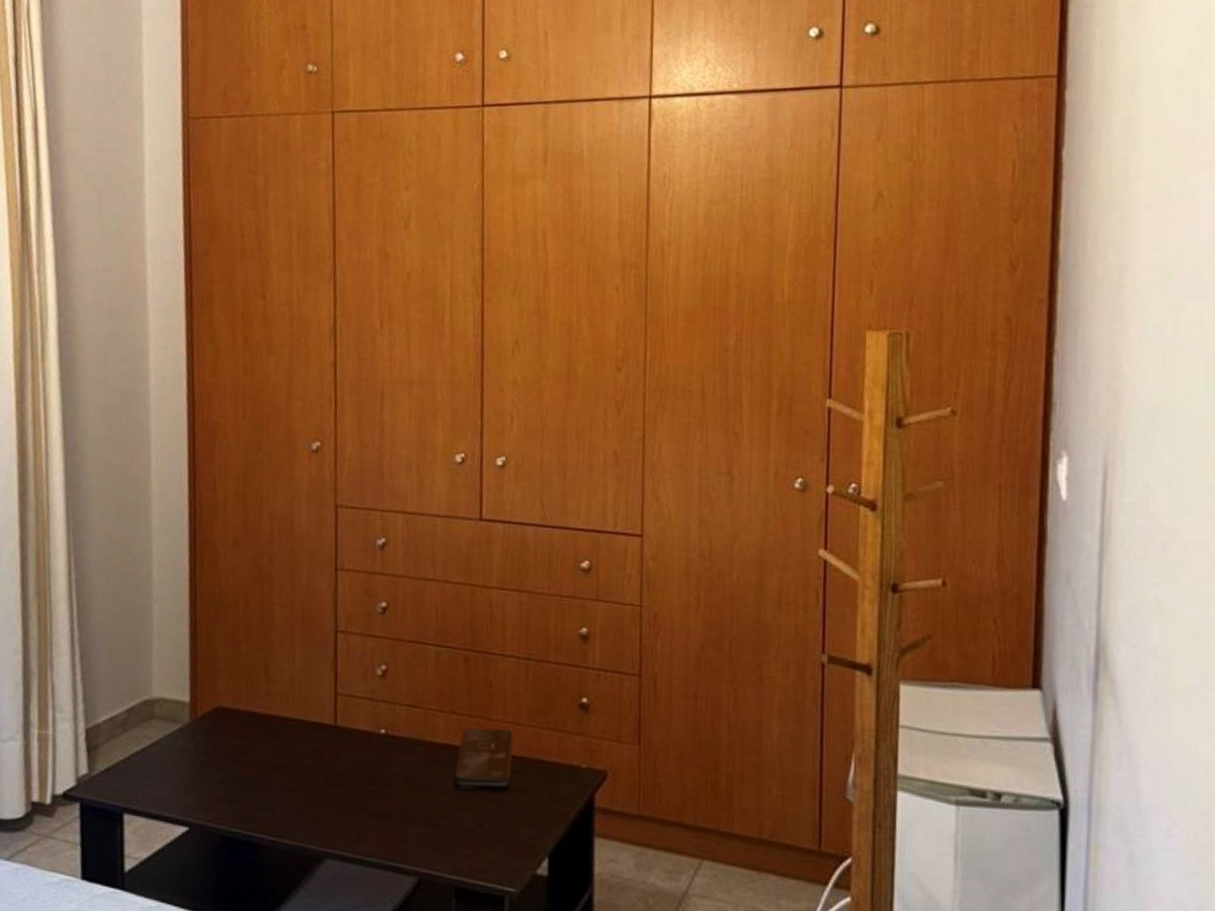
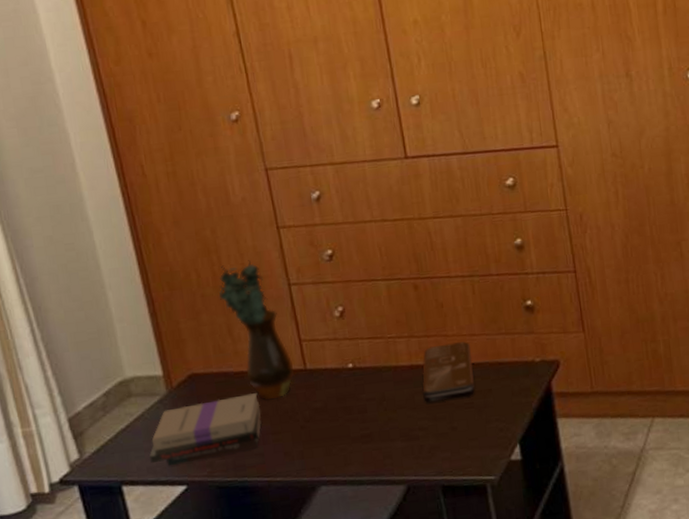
books: none [158,739,282,803] -> present [150,393,262,466]
vase: none [262,597,325,752] -> present [219,260,295,400]

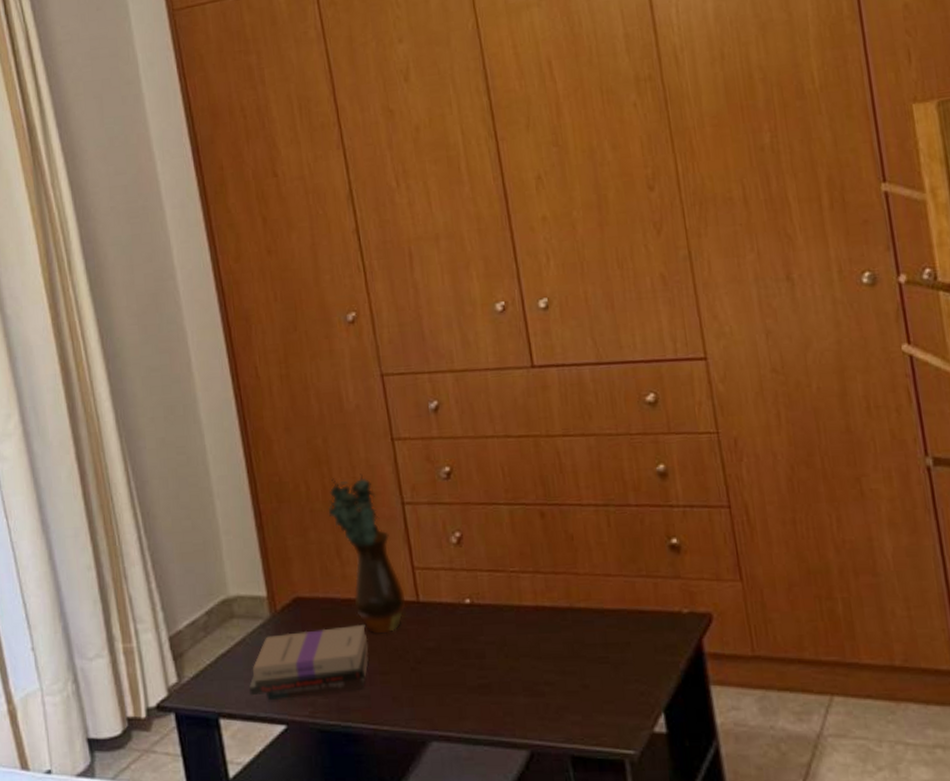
mobile phone: present [422,341,475,403] -> none [549,582,611,653]

